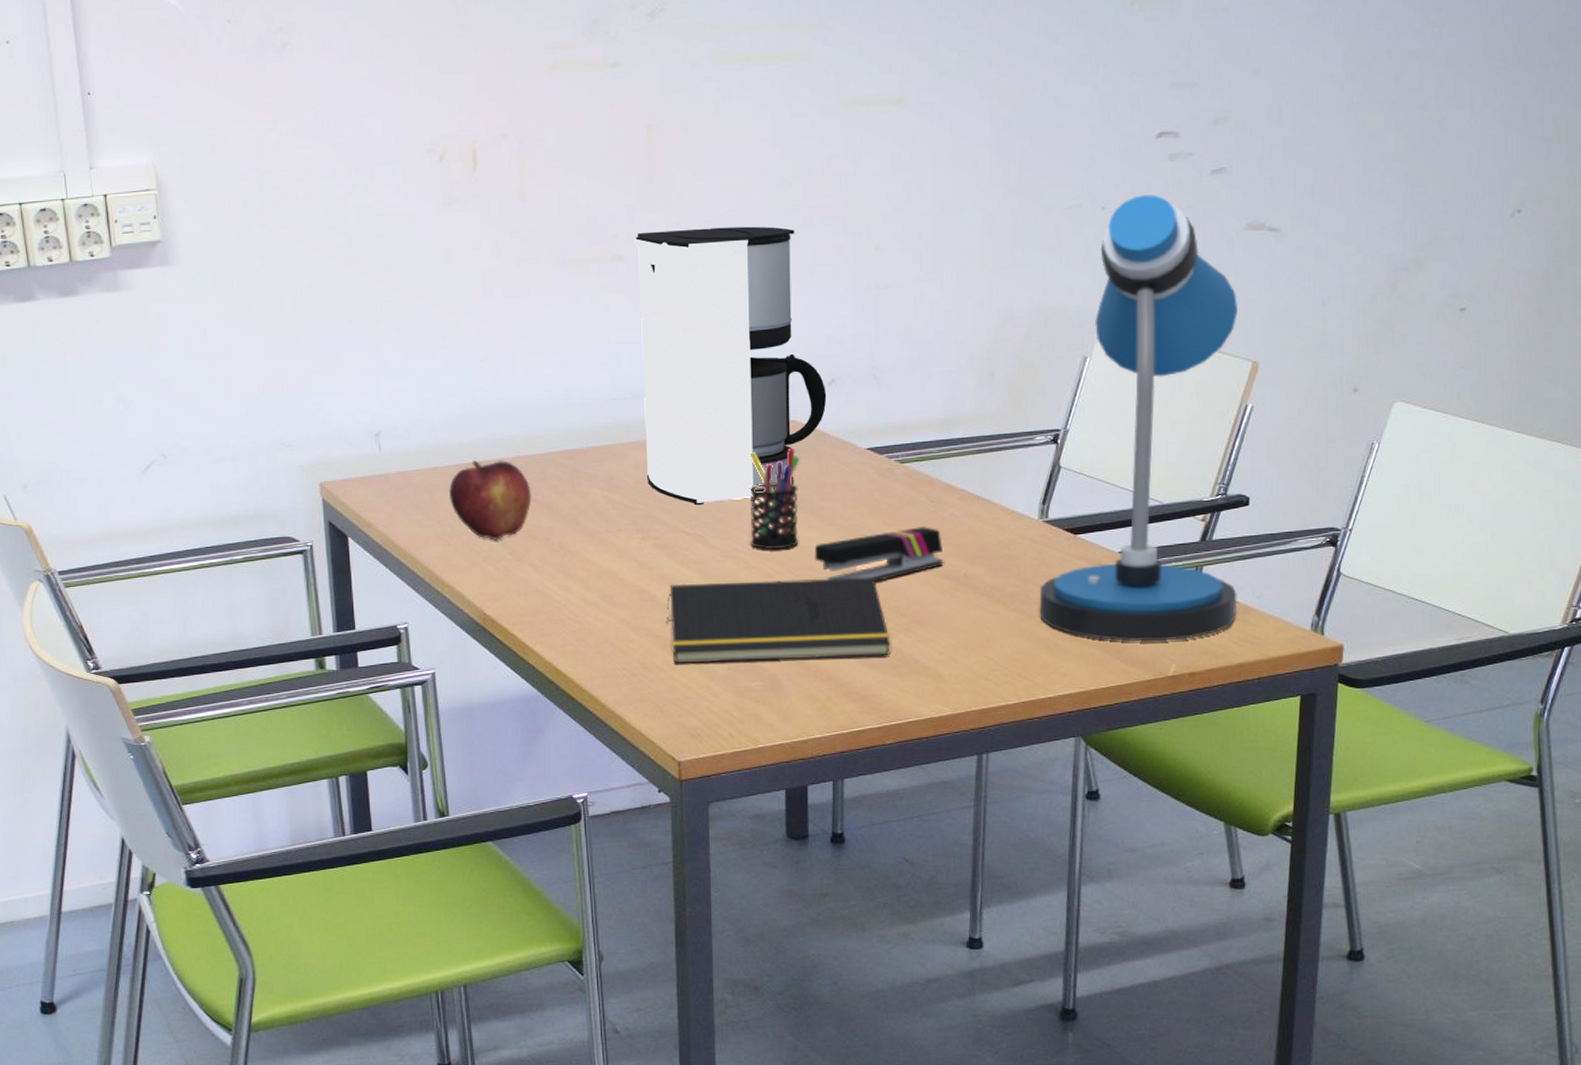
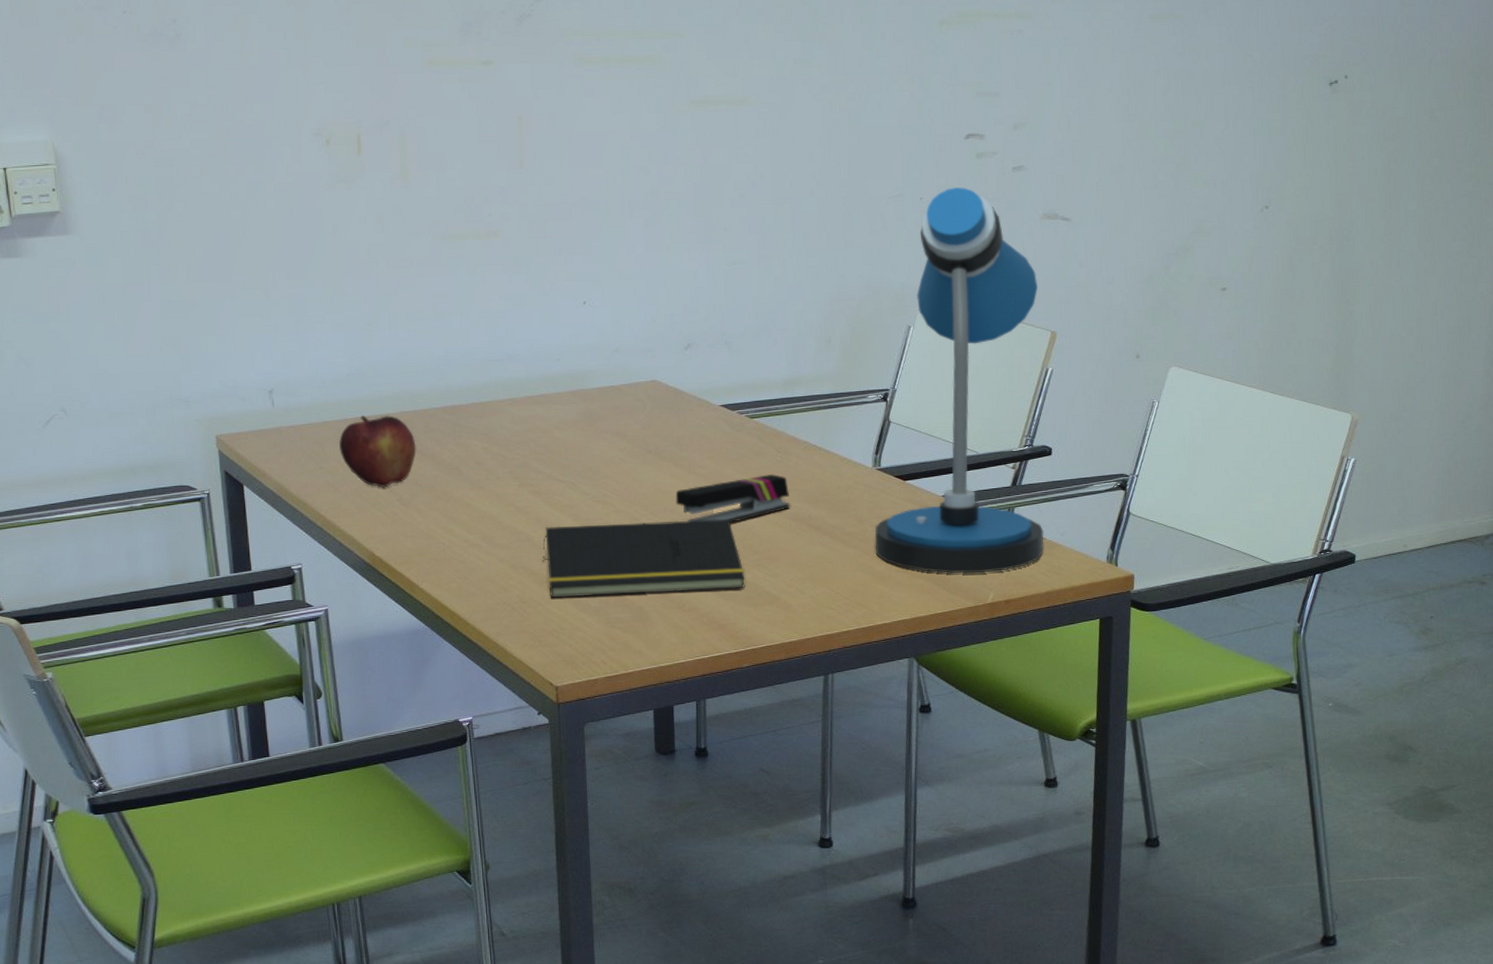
coffee maker: present [634,226,827,506] -> none [507,208,684,456]
pen holder: present [749,447,800,550] -> none [615,404,662,495]

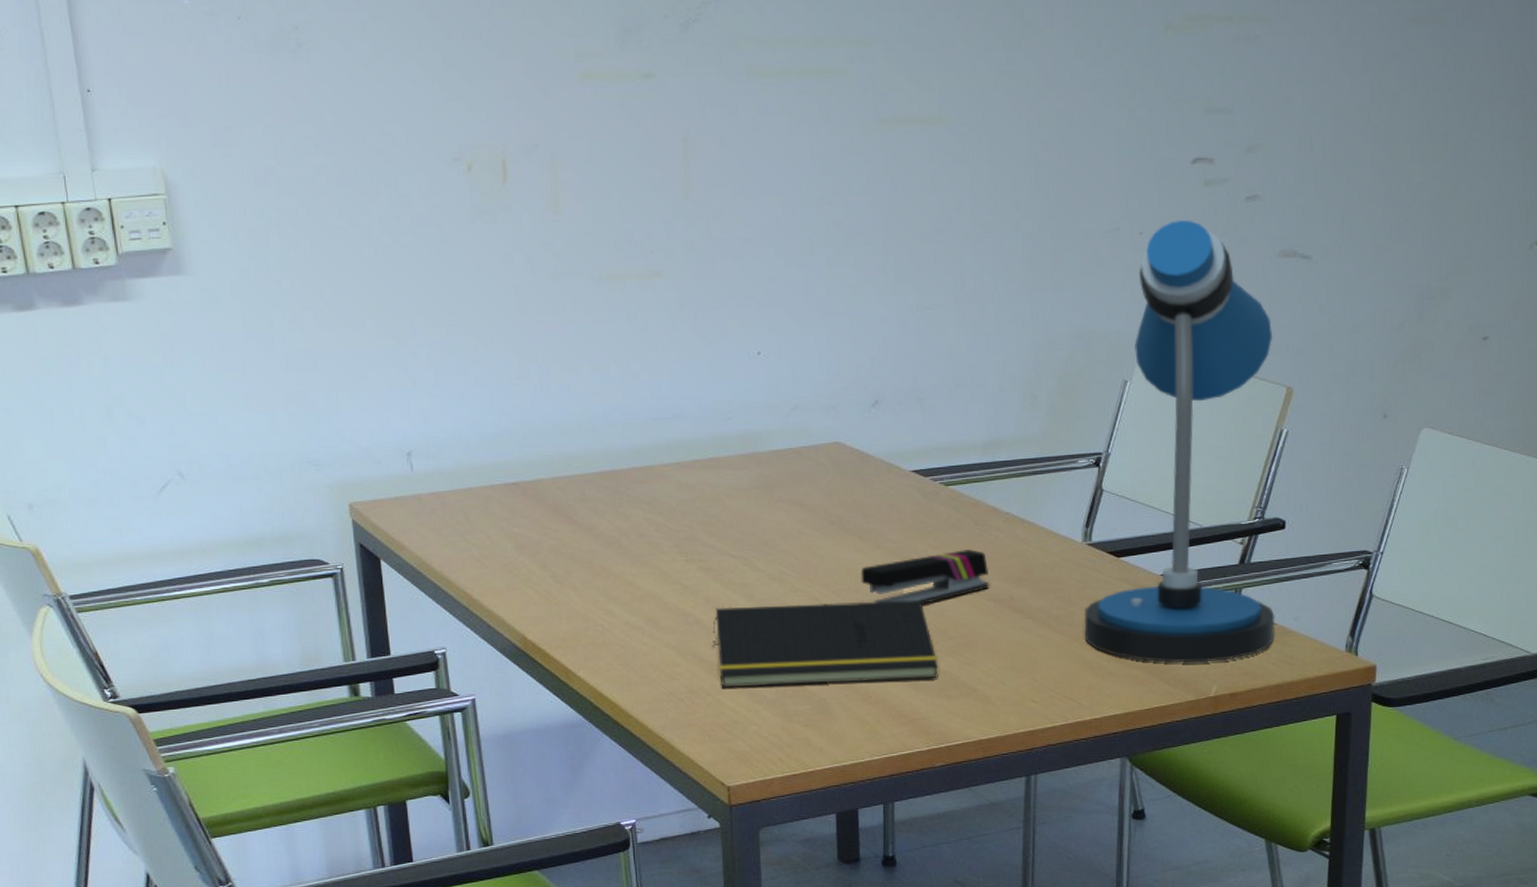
fruit: present [338,415,416,488] -> none [485,481,572,563]

